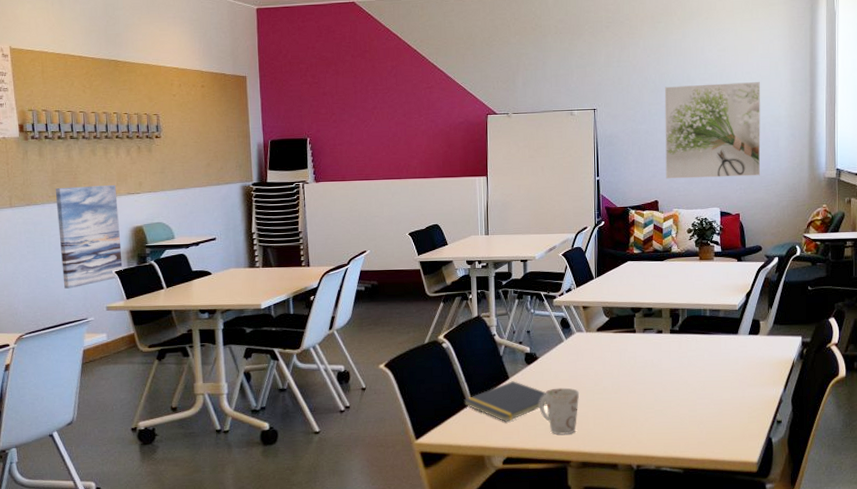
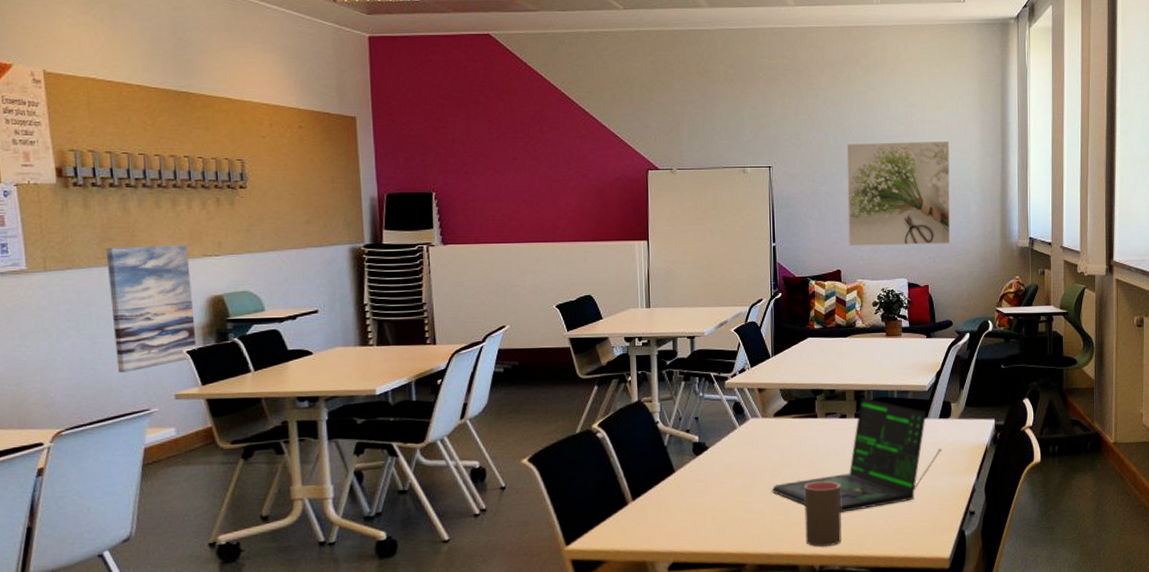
notepad: present [463,381,547,422] -> none [622,475,719,522]
mug: present [539,387,580,435] -> none [709,481,755,535]
laptop: none [594,315,751,418] -> present [771,397,942,512]
cup: none [623,390,657,448] -> present [804,481,842,547]

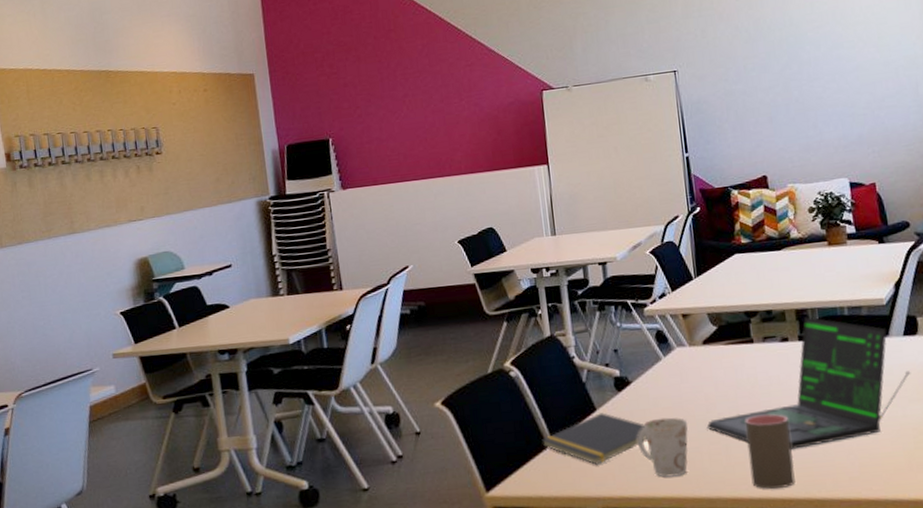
wall art: present [105,245,197,373] -> none [48,213,129,336]
notepad: none [622,475,719,522] -> present [541,413,648,465]
mug: none [709,481,755,535] -> present [637,417,688,477]
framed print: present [846,141,950,246] -> none [761,17,897,148]

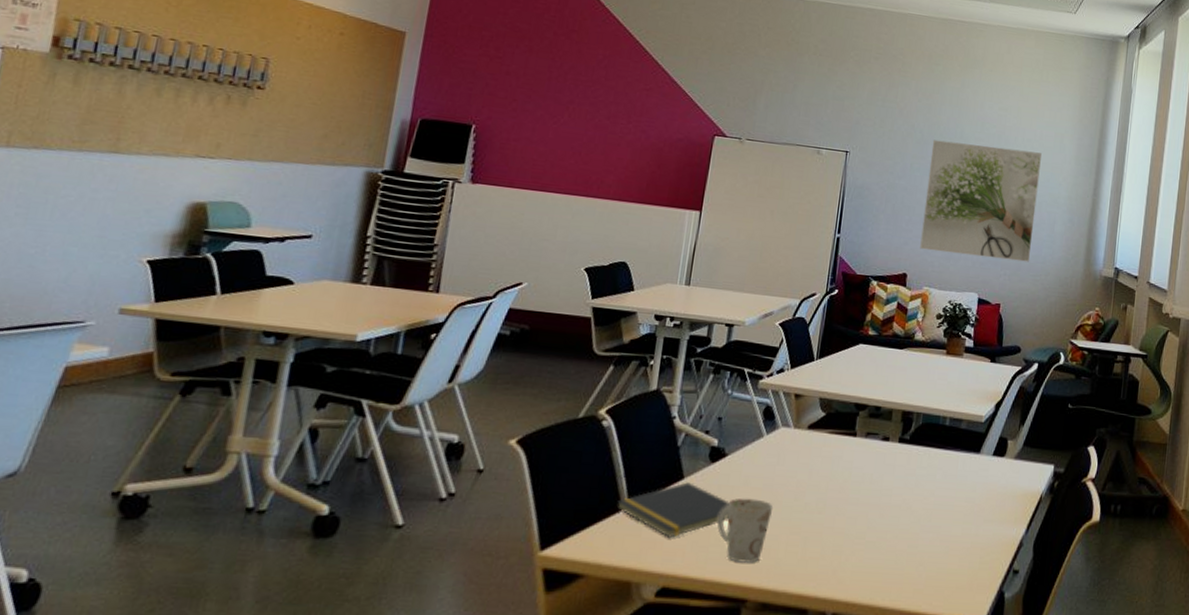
laptop: present [706,317,911,449] -> none [790,420,992,552]
cup: present [745,414,795,489] -> none [821,511,871,591]
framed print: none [761,17,897,148] -> present [920,139,1042,262]

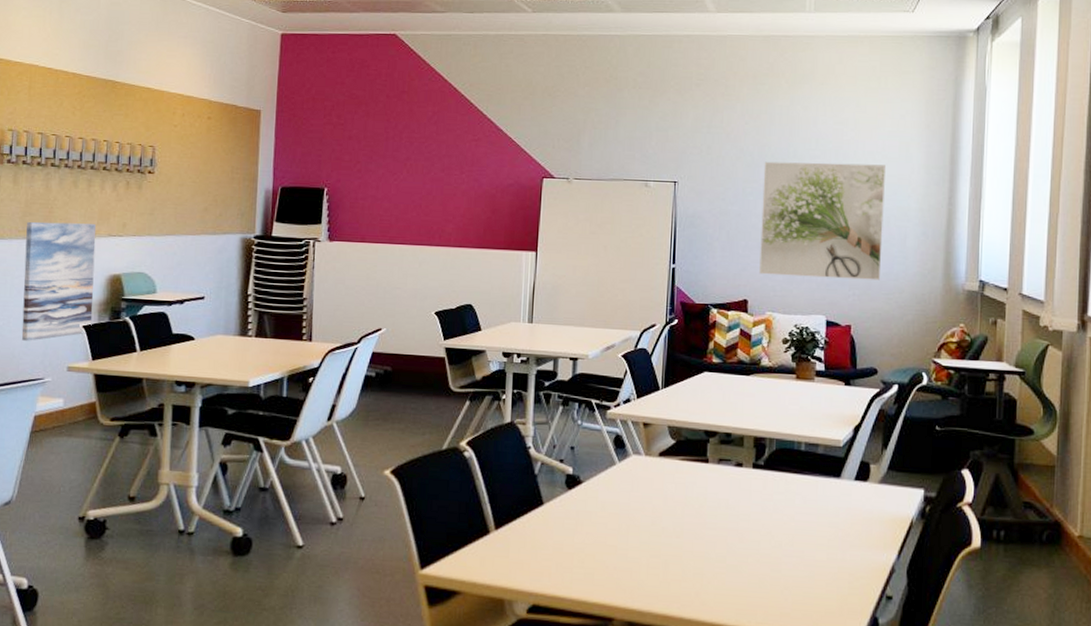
wall art: none [59,132,180,276] -> present [21,221,96,341]
notepad: present [617,482,730,538] -> none [484,508,589,559]
mug: present [716,498,774,563] -> none [578,522,632,584]

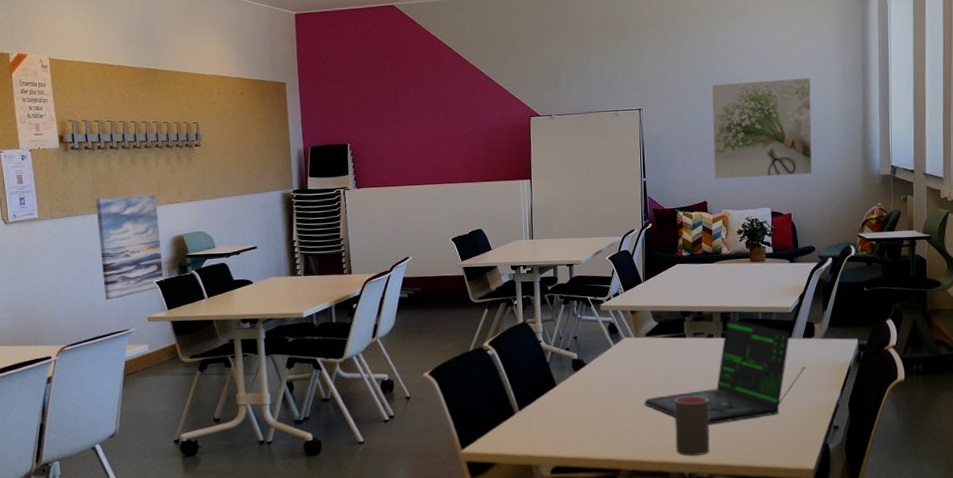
laptop: none [649,446,856,576] -> present [643,318,806,425]
cup: none [684,536,730,613] -> present [674,396,710,456]

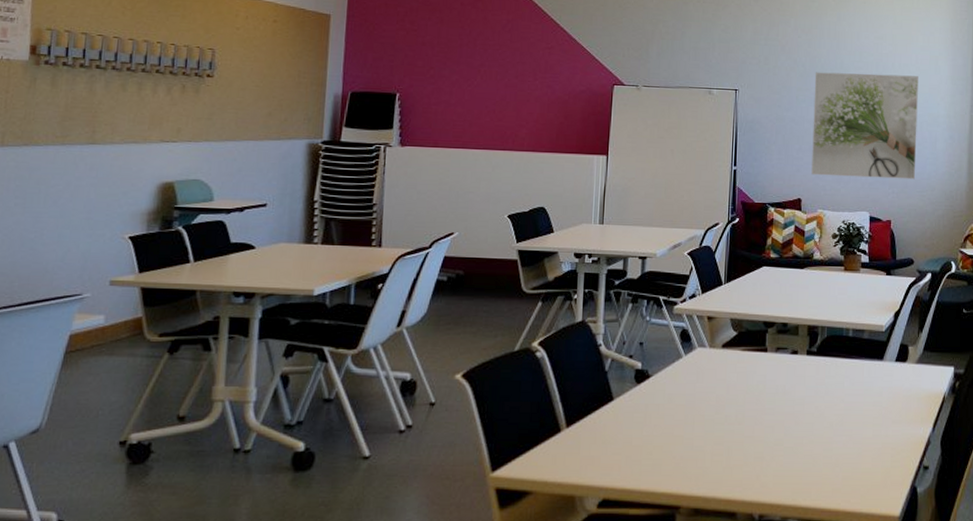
wall art: present [95,195,164,300] -> none [56,126,146,255]
laptop: present [643,318,806,425] -> none [713,334,897,457]
cup: present [674,396,710,456] -> none [746,422,787,493]

